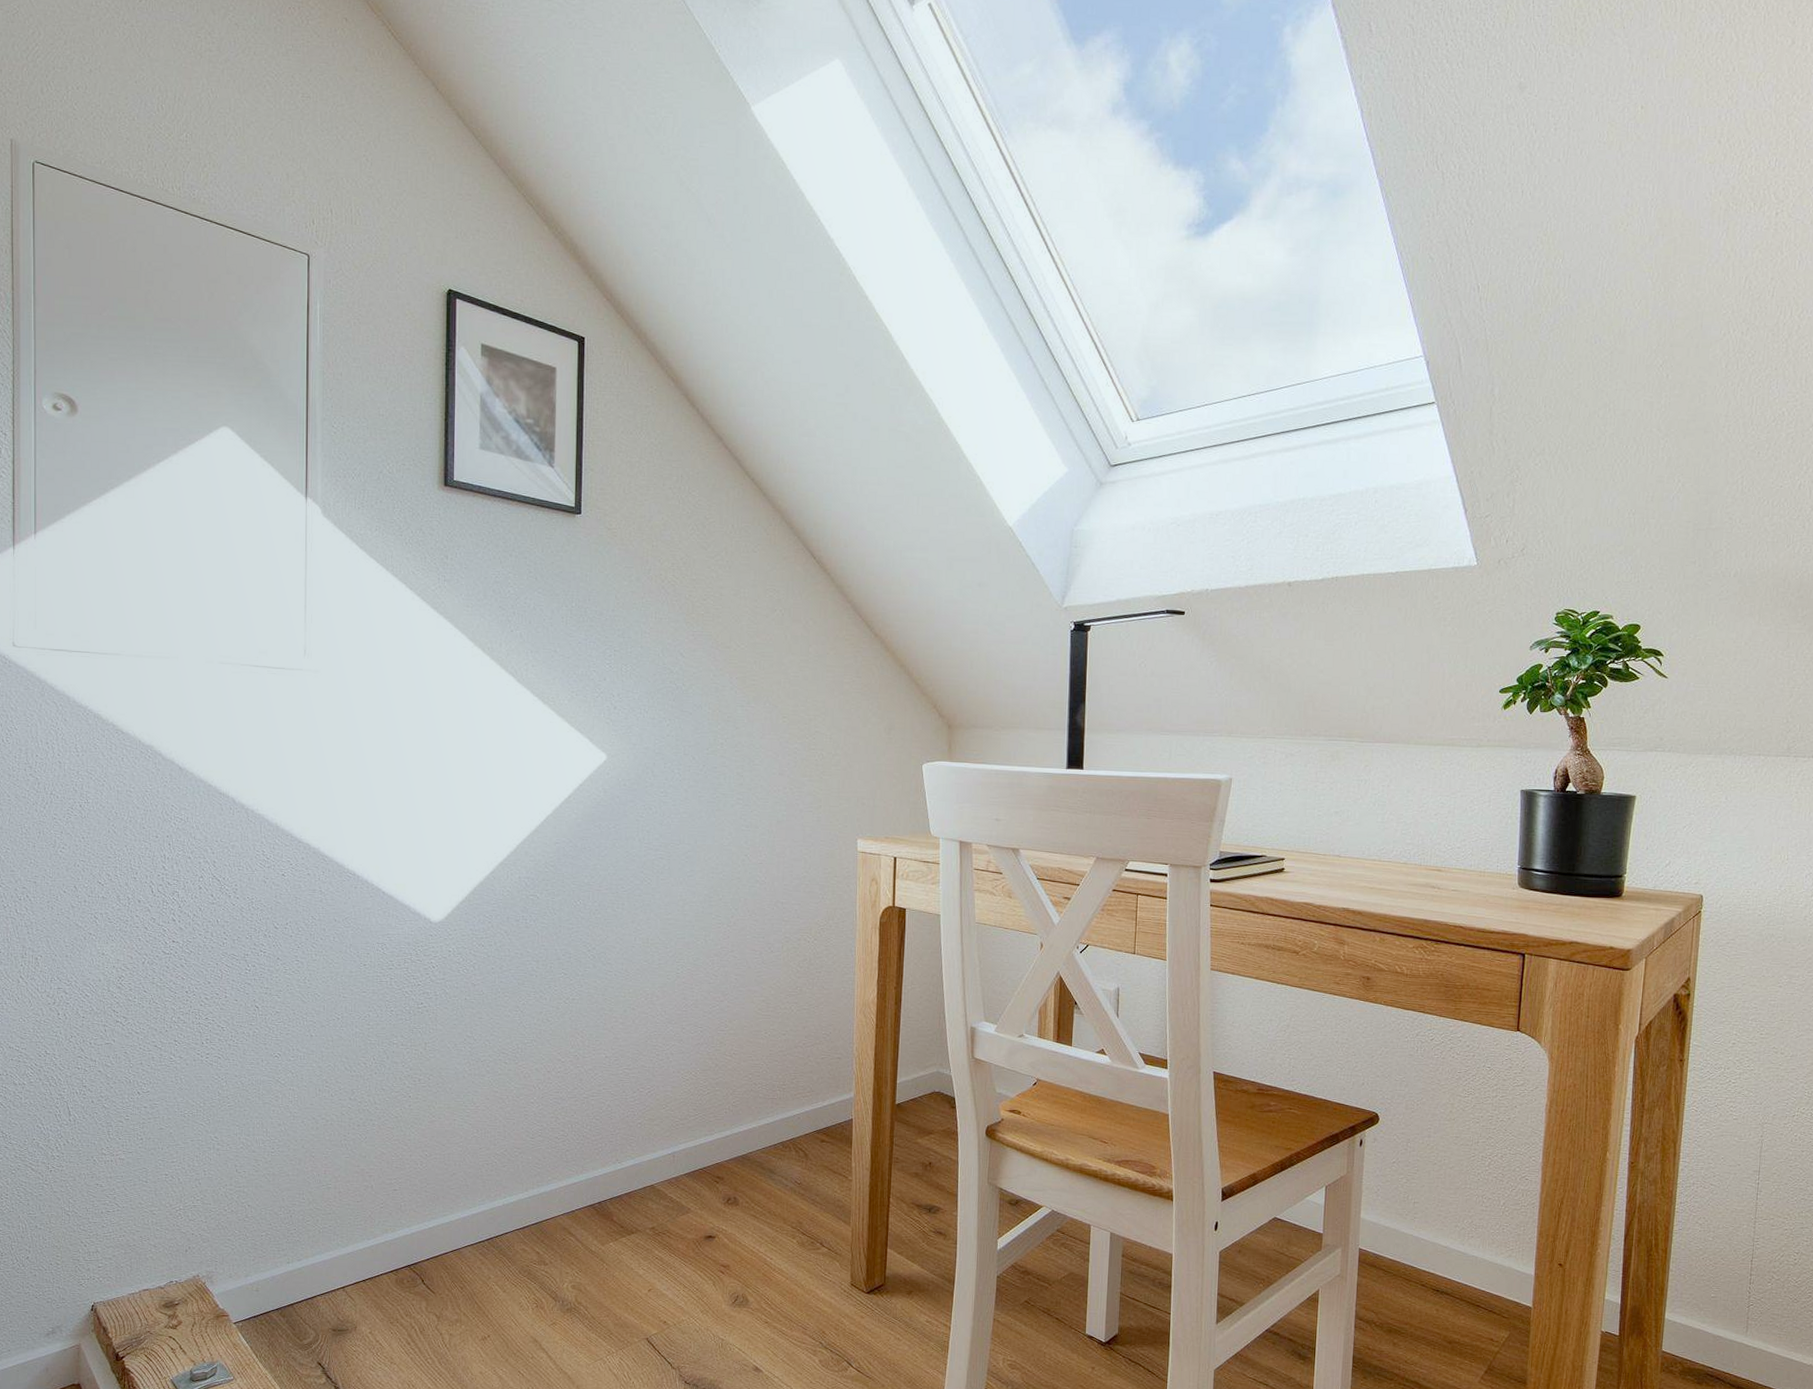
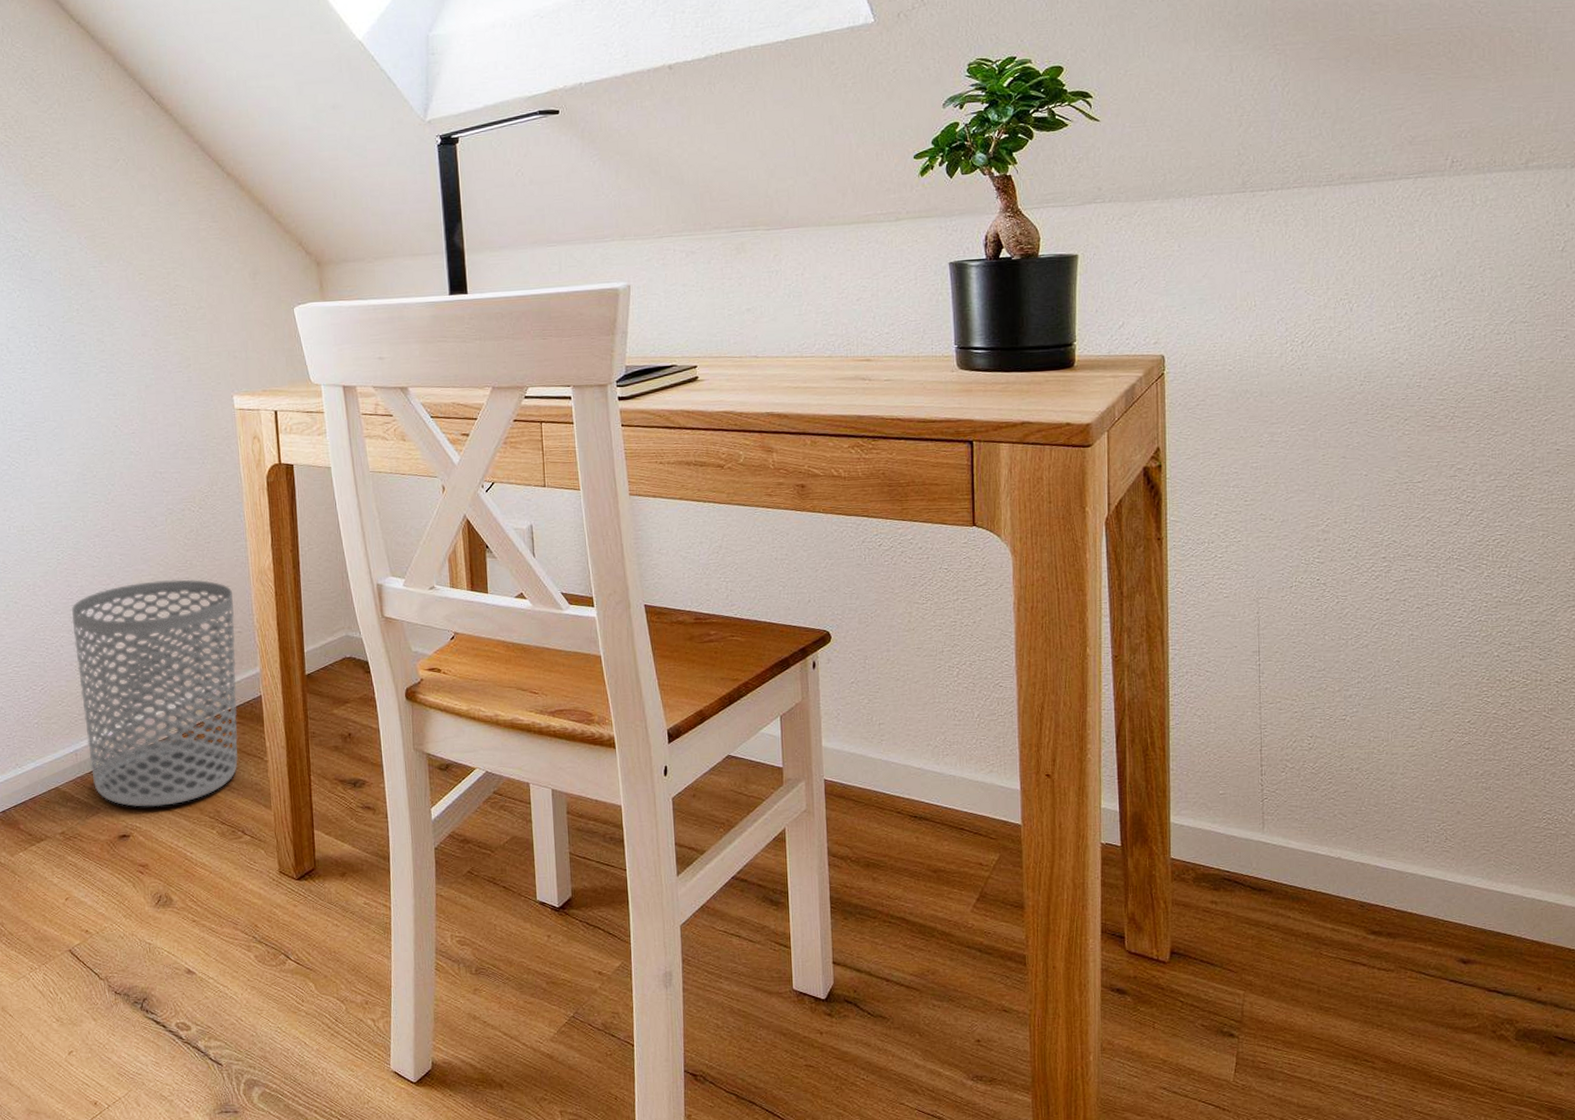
waste bin: none [684,1002,836,1212] -> present [71,579,239,807]

